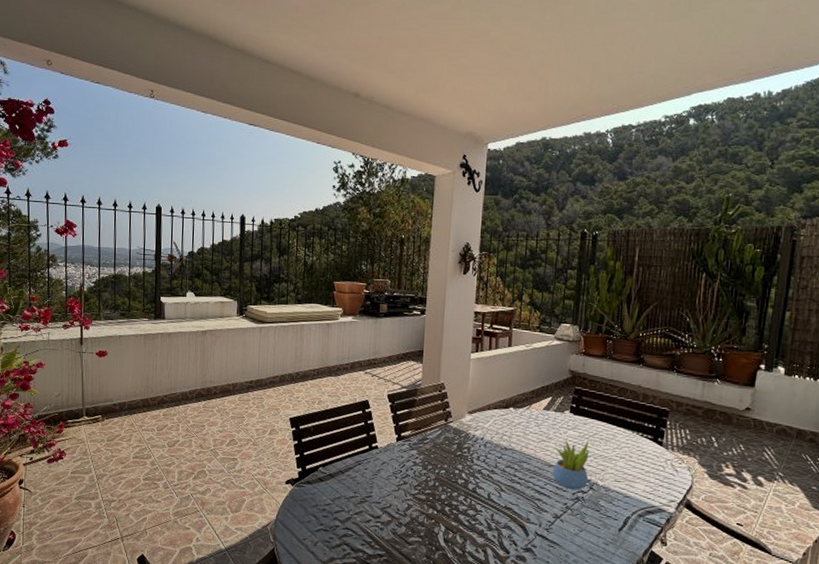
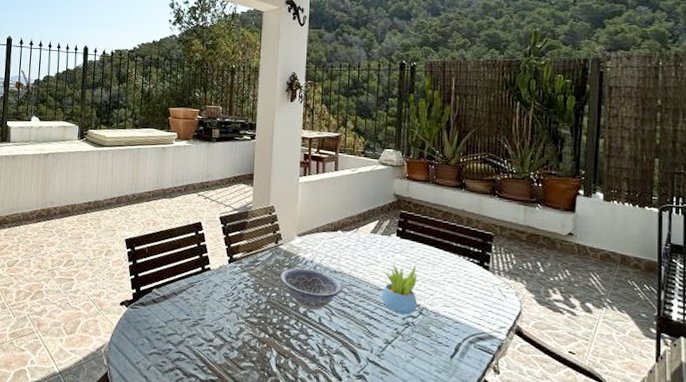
decorative bowl: none [449,444,513,487] -> present [279,267,343,311]

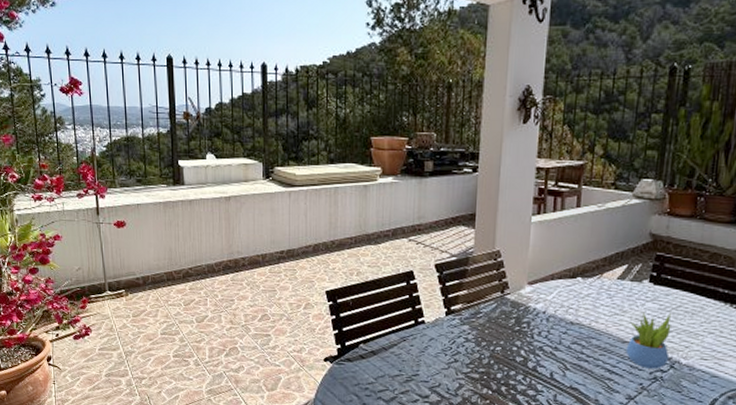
decorative bowl: present [279,267,343,311] -> none [505,318,580,366]

